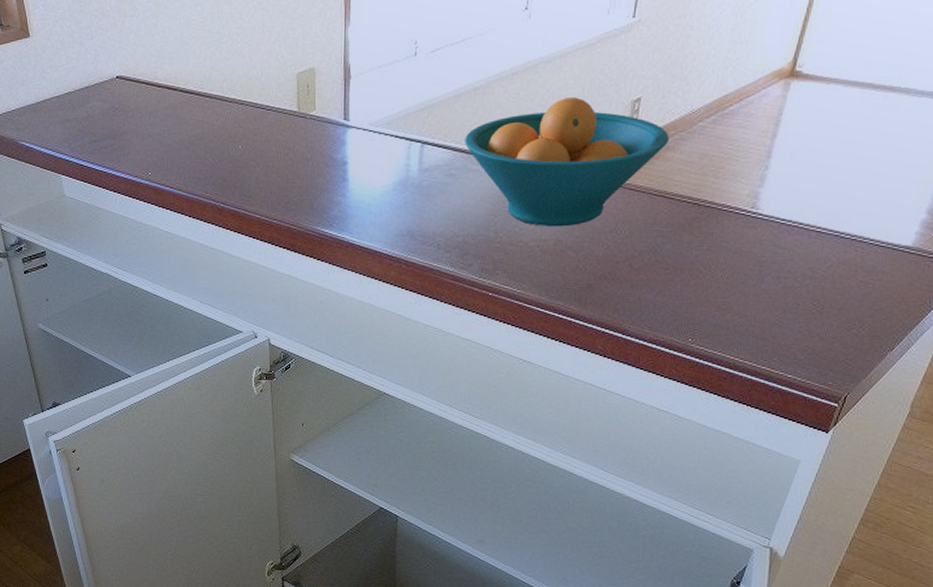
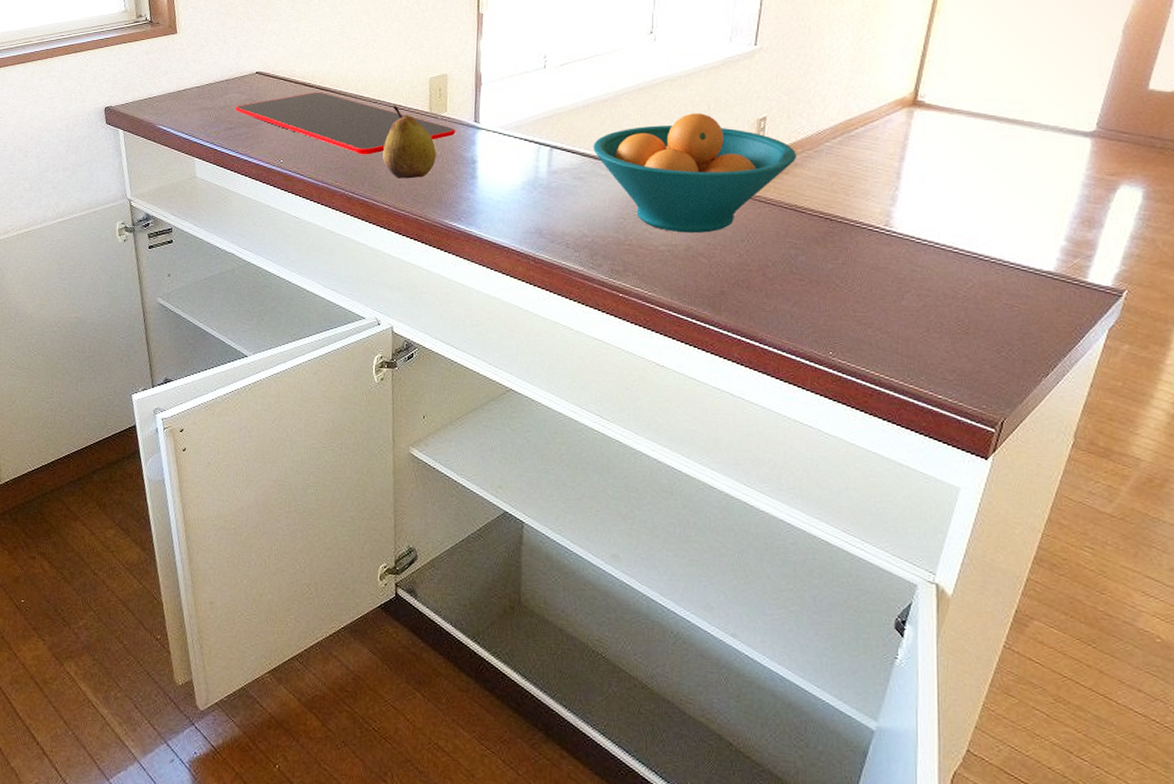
cutting board: none [98,96,326,162] -> present [235,92,456,155]
fruit: none [252,106,307,186] -> present [383,106,437,179]

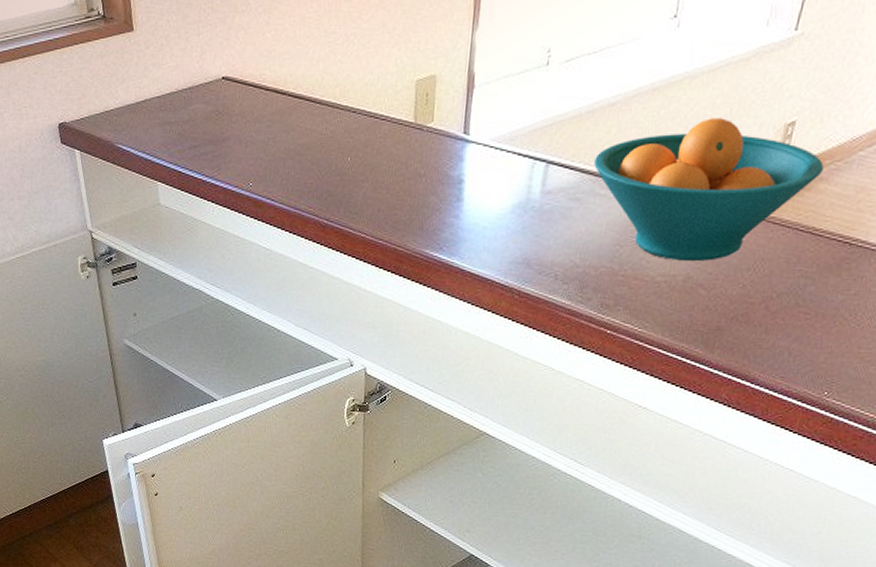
cutting board: present [235,92,456,155] -> none [199,101,443,176]
fruit: present [383,106,437,179] -> none [361,116,420,203]

